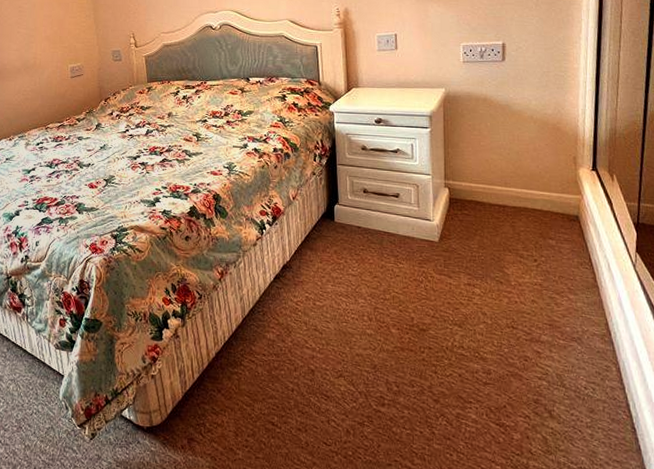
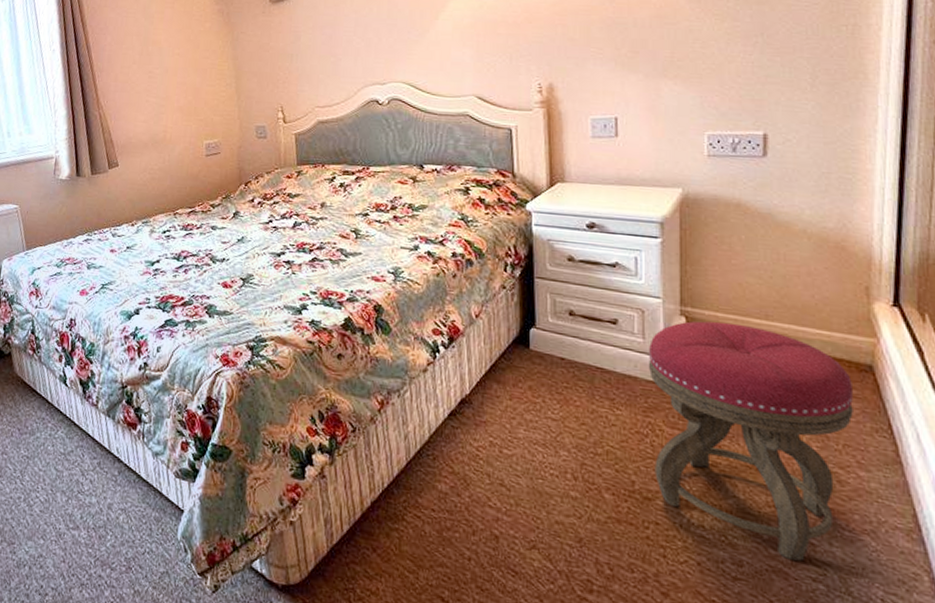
stool: none [422,190,566,366] -> present [648,321,853,562]

